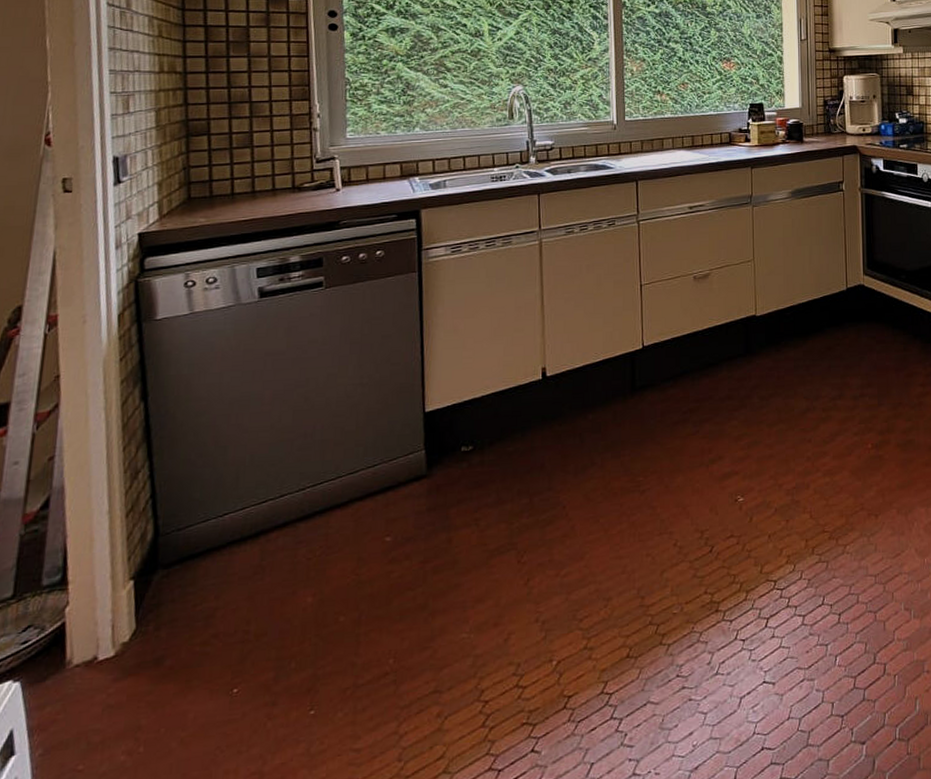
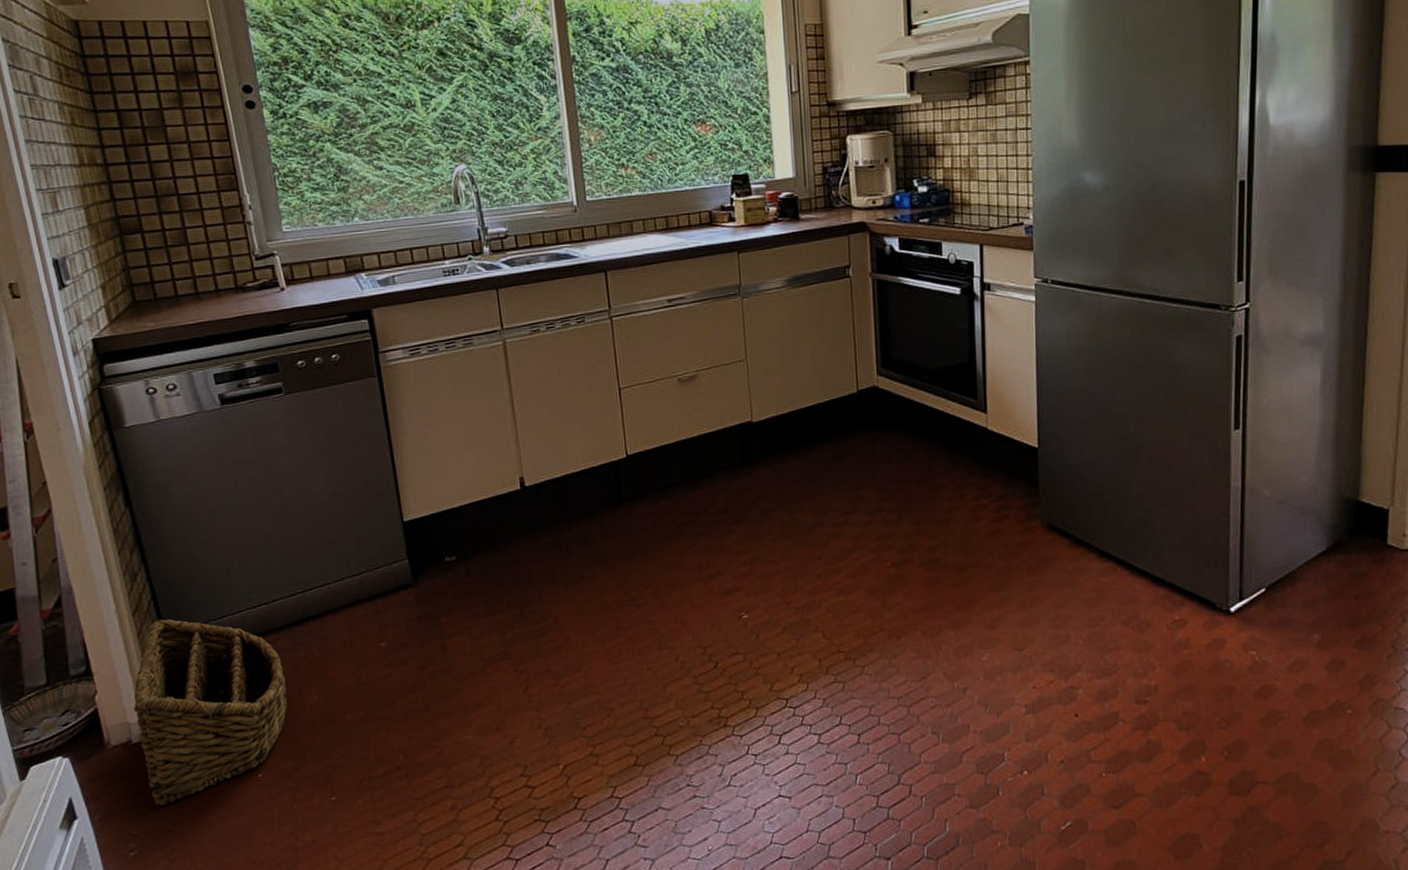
basket: none [106,518,281,732] -> present [134,619,288,805]

